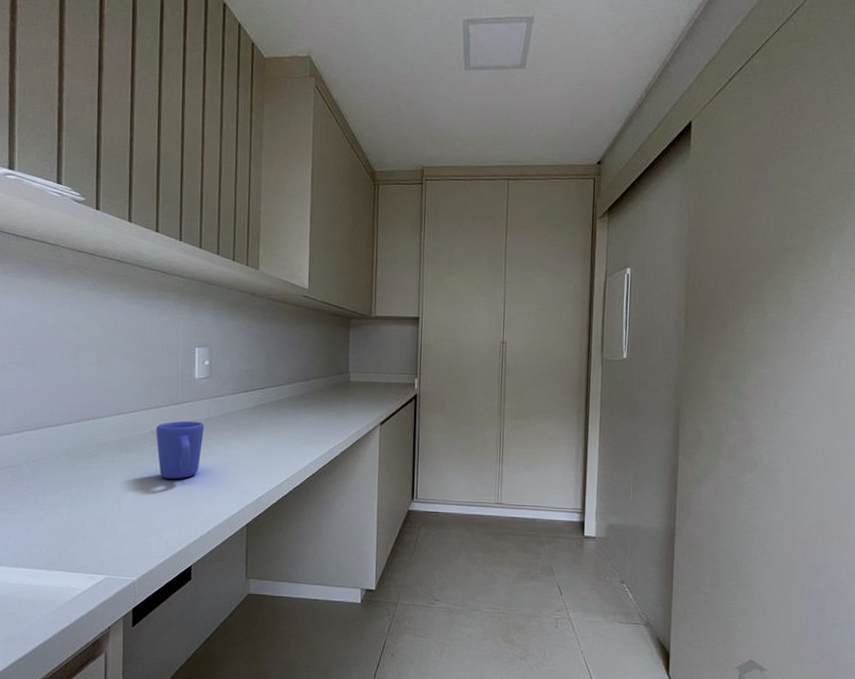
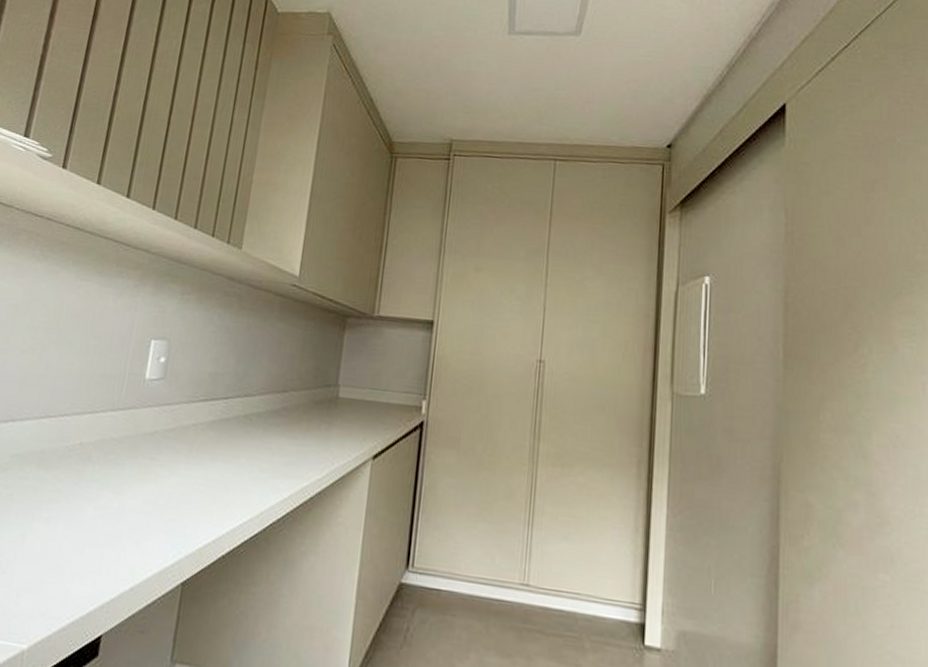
mug: present [156,420,204,479] -> none [81,432,147,511]

